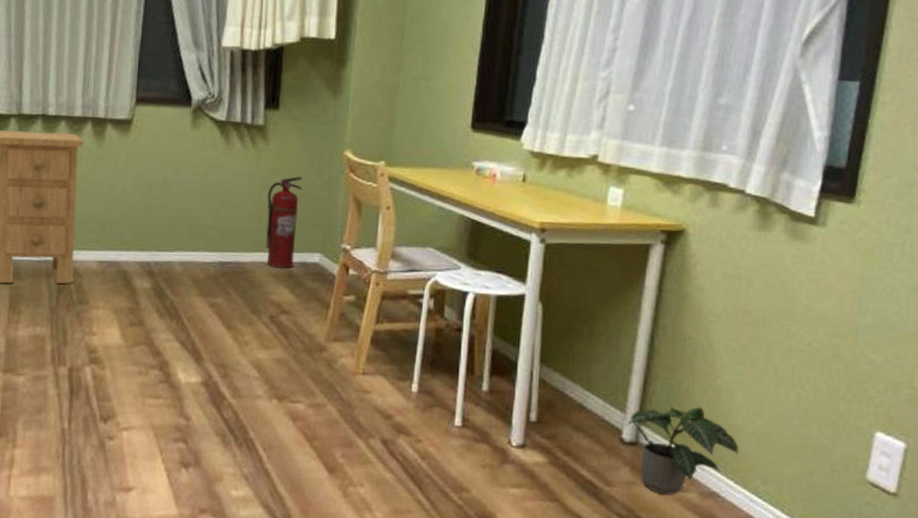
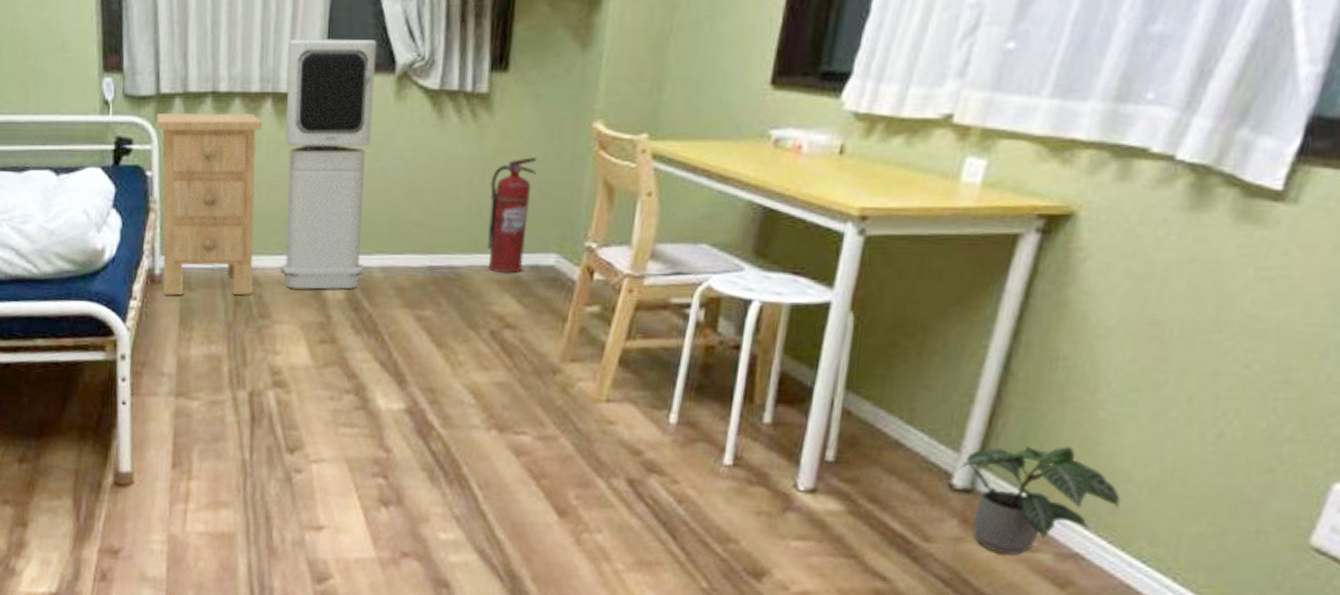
air purifier: none [97,76,177,280] -> present [281,39,377,290]

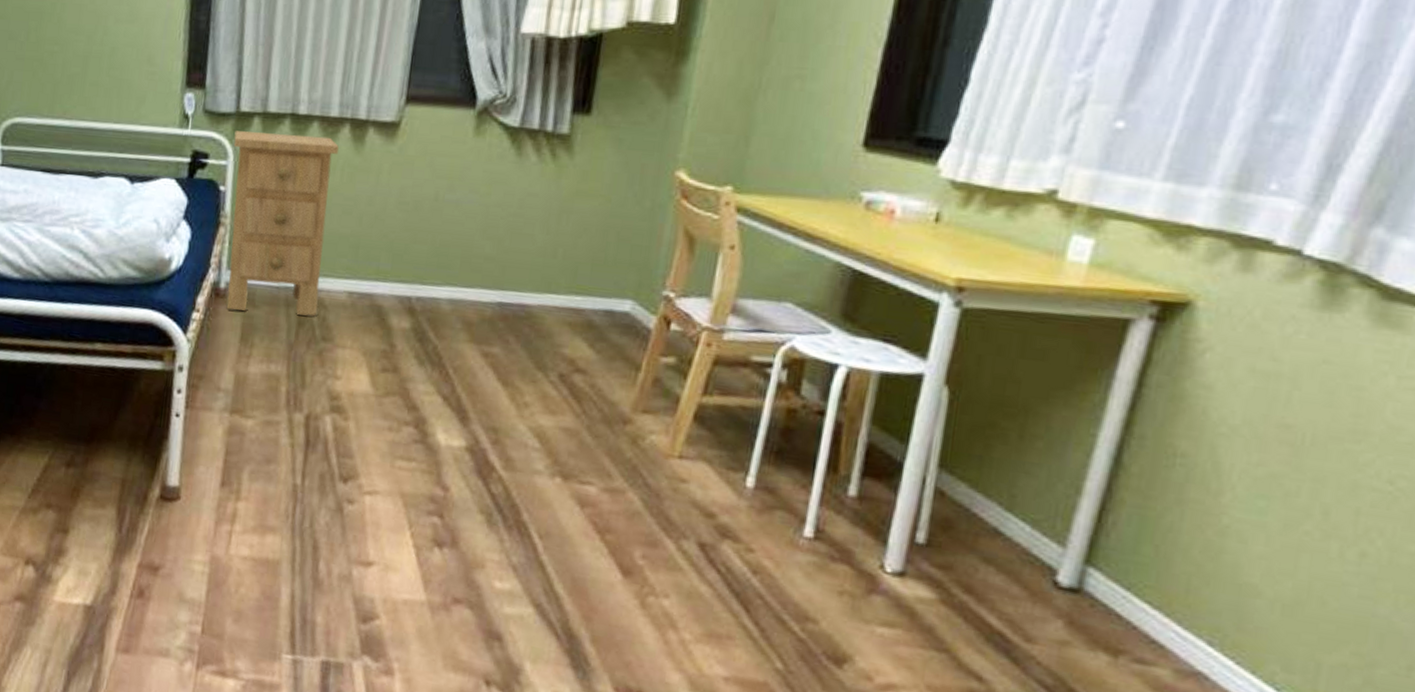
air purifier: present [281,39,377,290] -> none [347,69,459,319]
fire extinguisher: present [487,157,537,274] -> none [560,201,616,317]
potted plant: present [959,446,1120,555] -> none [1065,546,1249,667]

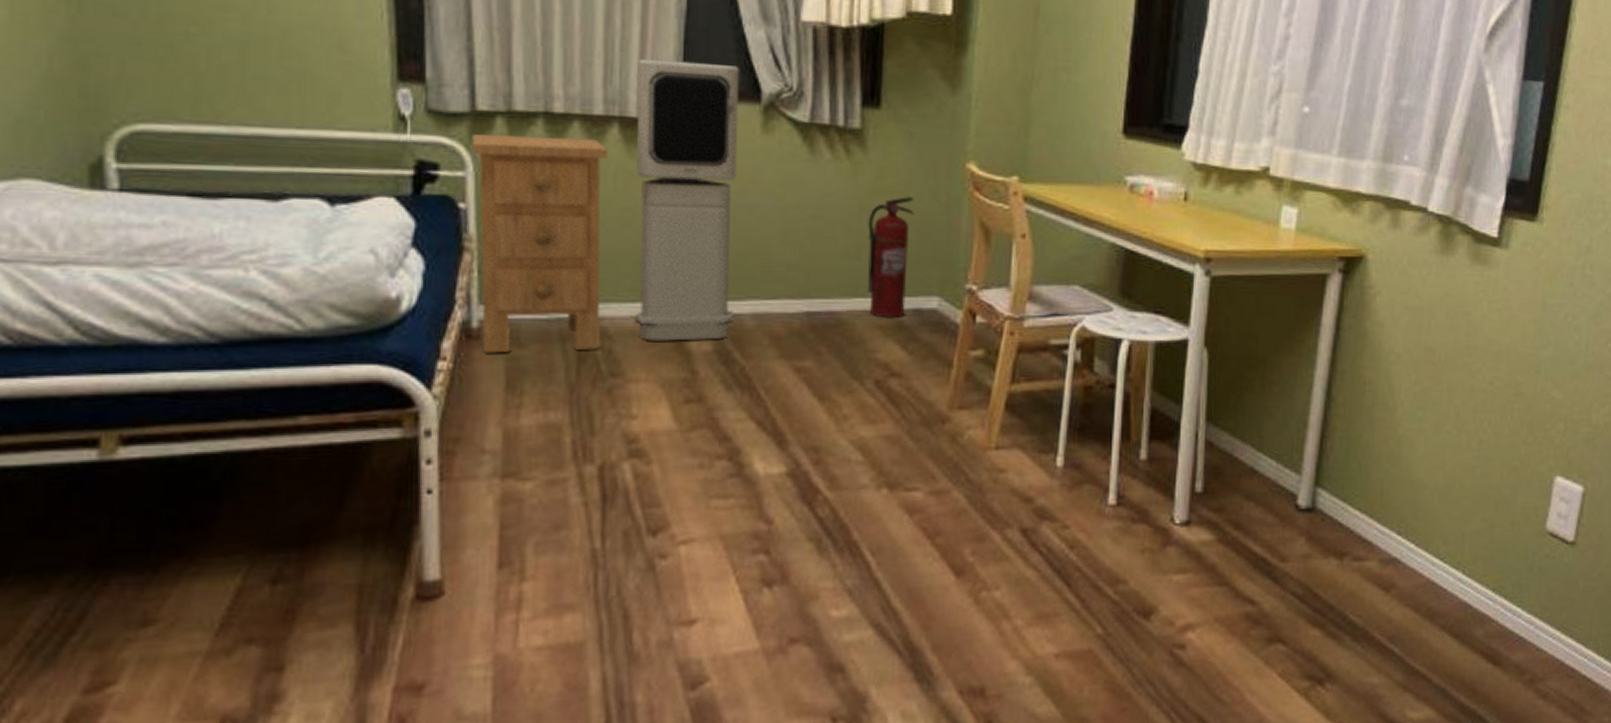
air purifier: none [347,69,459,319] -> present [635,59,740,341]
fire extinguisher: none [560,201,616,317] -> present [868,197,915,319]

